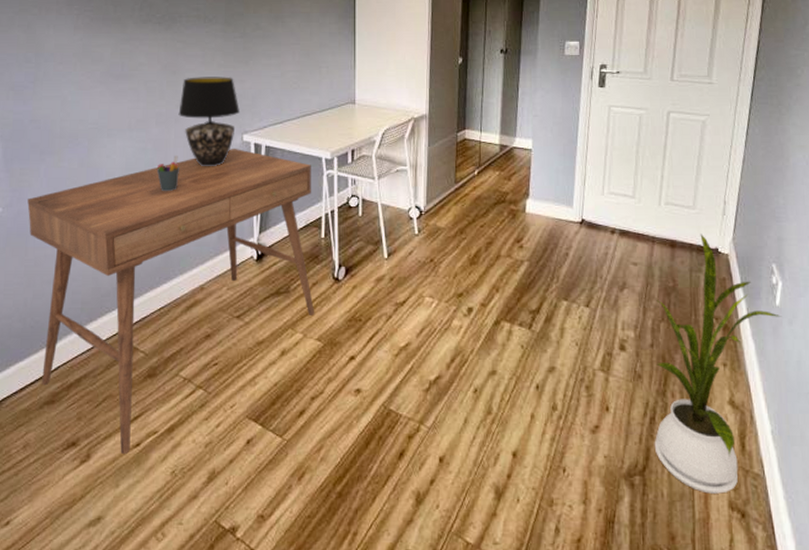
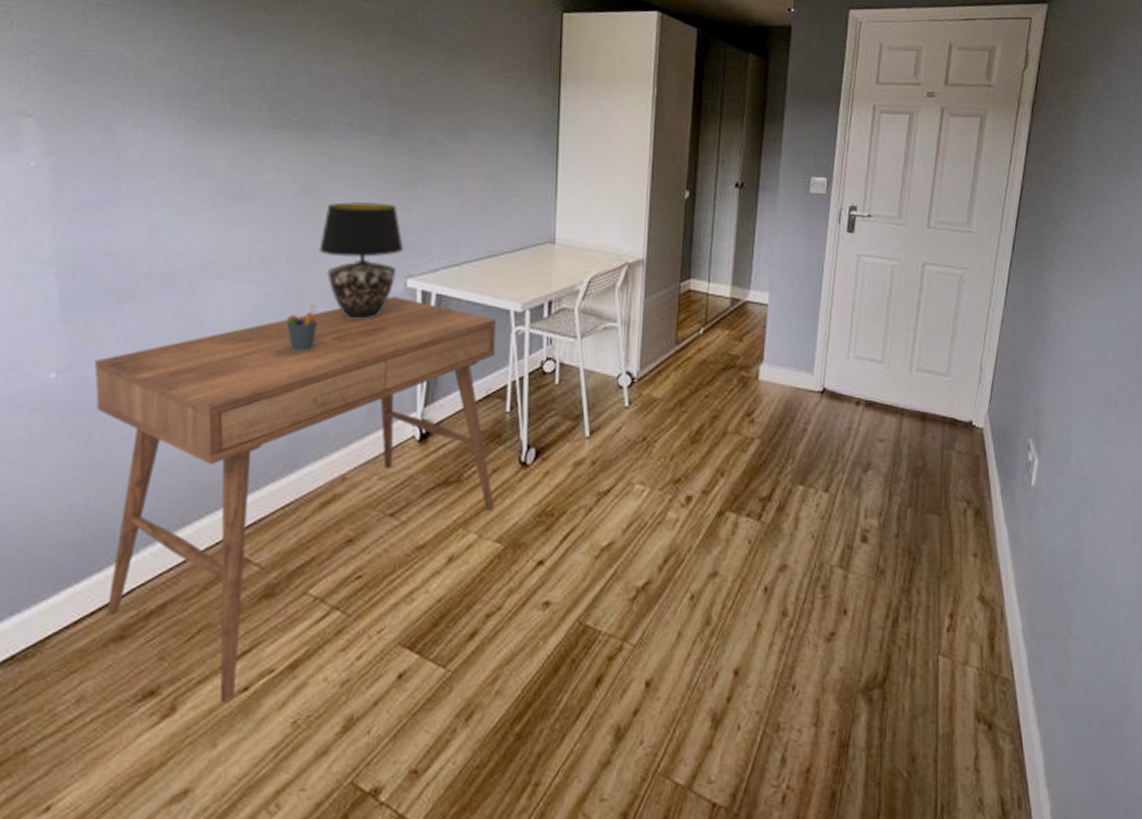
house plant: present [654,233,782,494] -> none [896,404,1037,705]

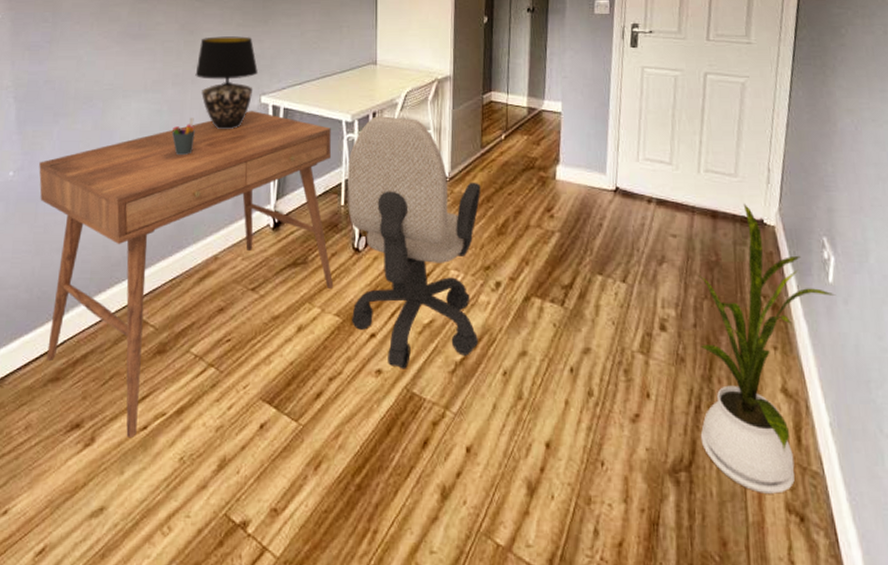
office chair: none [514,305,674,600] -> present [347,116,481,369]
house plant: none [896,404,1037,705] -> present [698,203,836,494]

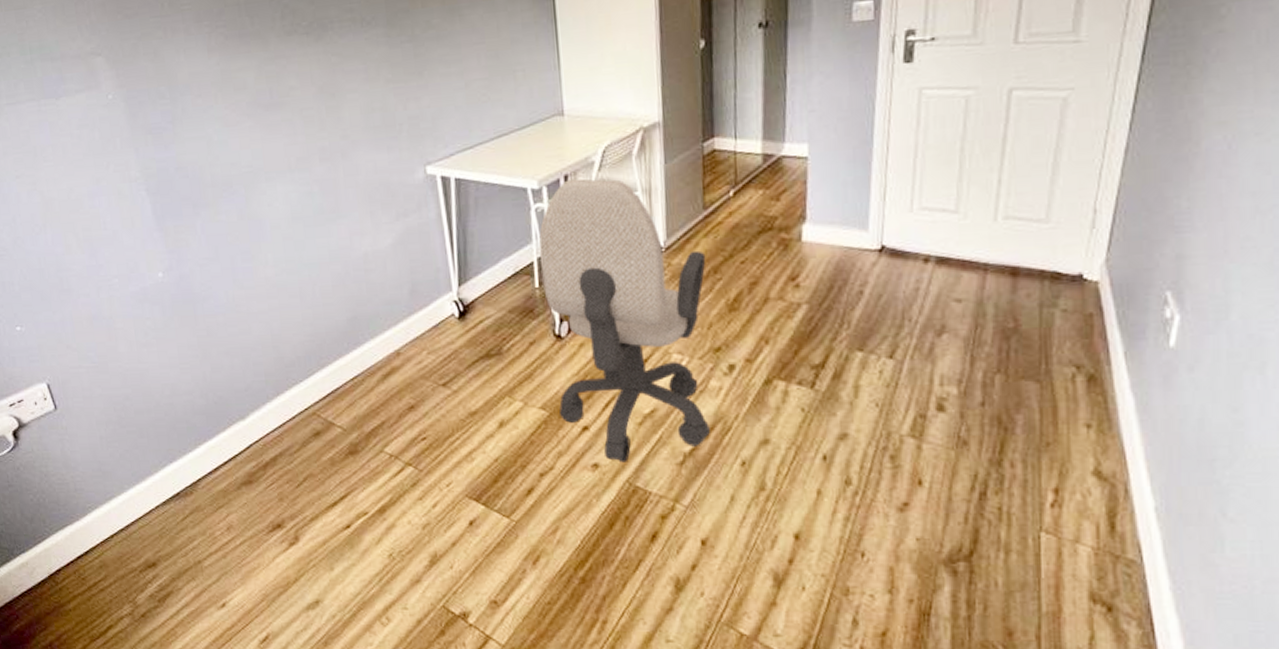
desk: present [39,110,334,439] -> none [188,183,536,537]
pen holder: present [171,117,195,156] -> none [328,198,355,243]
table lamp: present [195,36,258,130] -> none [344,94,418,210]
house plant: present [698,203,836,494] -> none [985,255,1178,583]

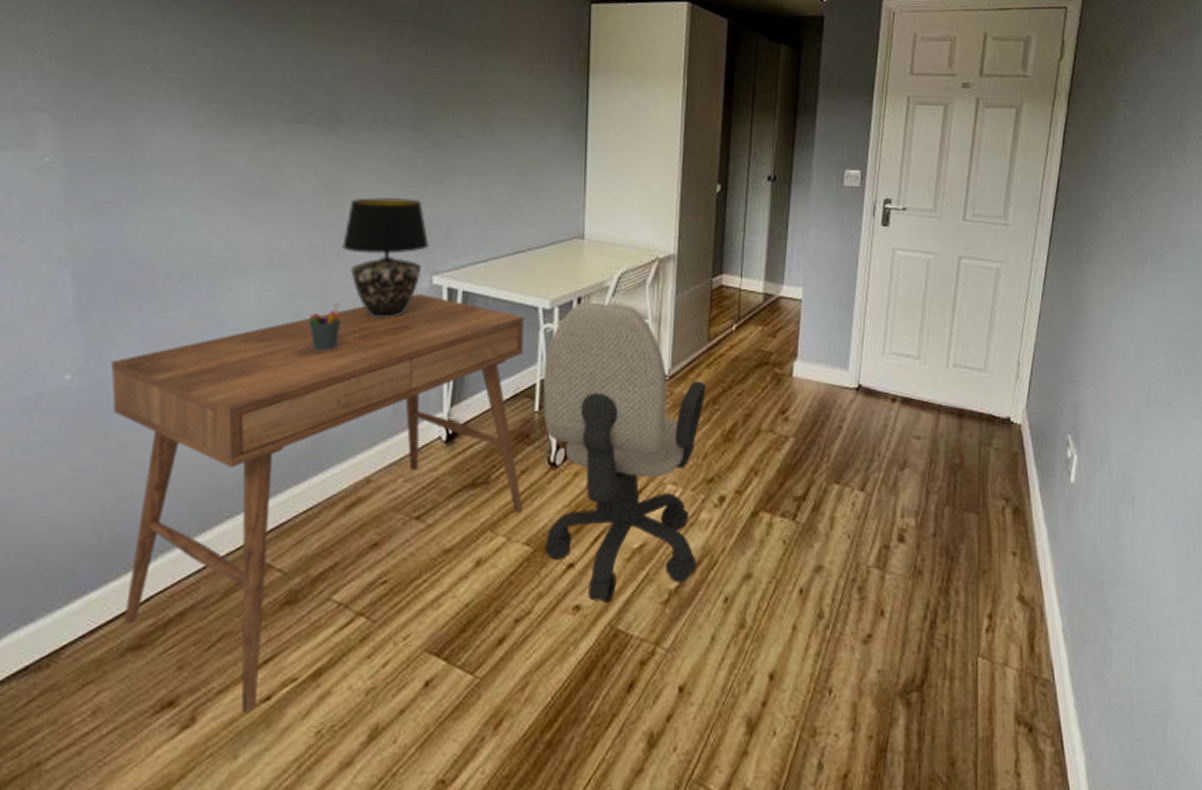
desk: none [188,183,536,537] -> present [111,293,524,714]
pen holder: none [328,198,355,243] -> present [308,302,341,352]
table lamp: none [344,94,418,210] -> present [342,198,429,319]

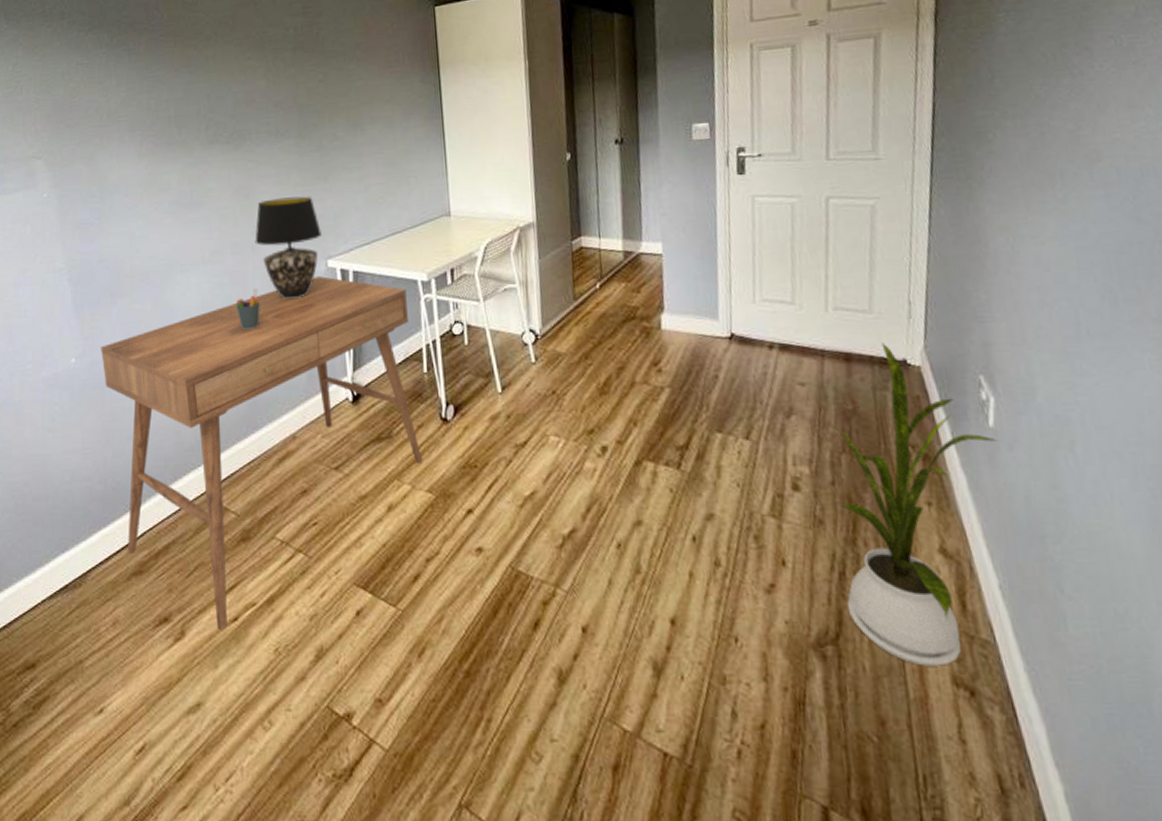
office chair: present [543,302,706,603] -> none [428,272,587,546]
house plant: none [934,400,1077,707] -> present [833,342,999,666]

